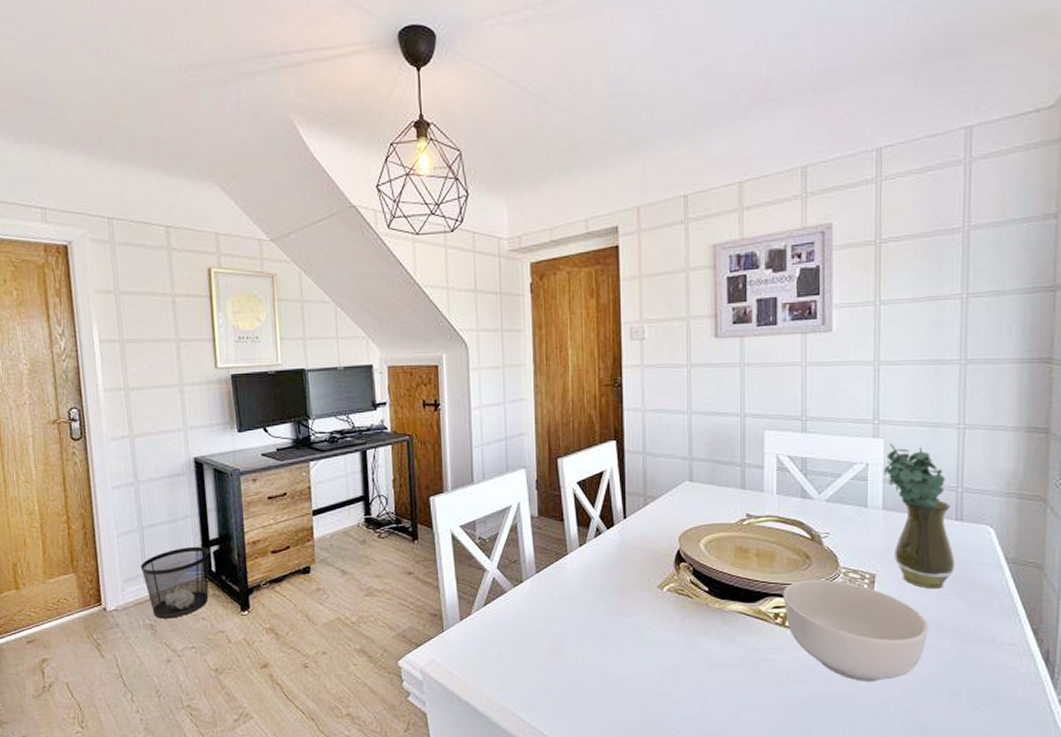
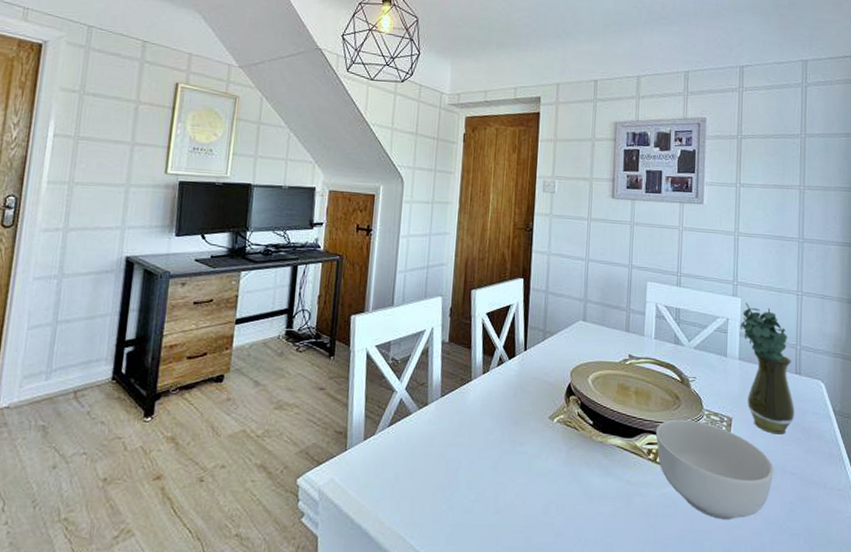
waste bin: present [140,546,210,619] -> none [45,345,124,421]

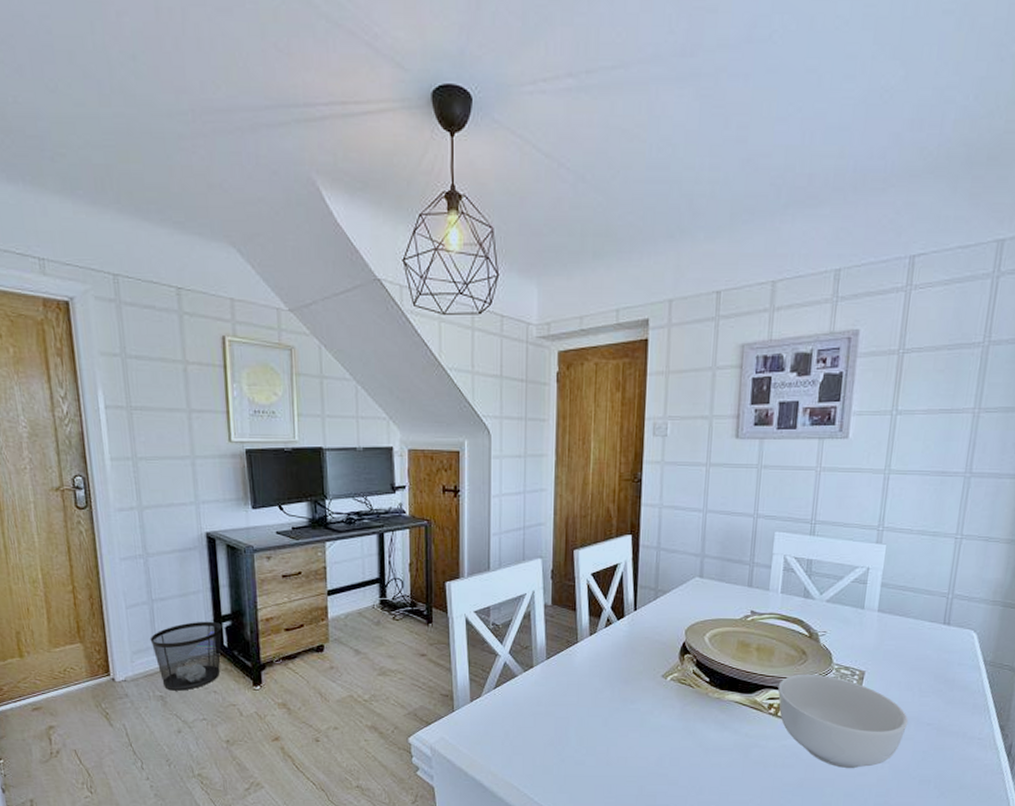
waste bin: none [45,345,124,421] -> present [150,621,222,691]
vase: present [740,302,794,435] -> none [882,549,940,686]

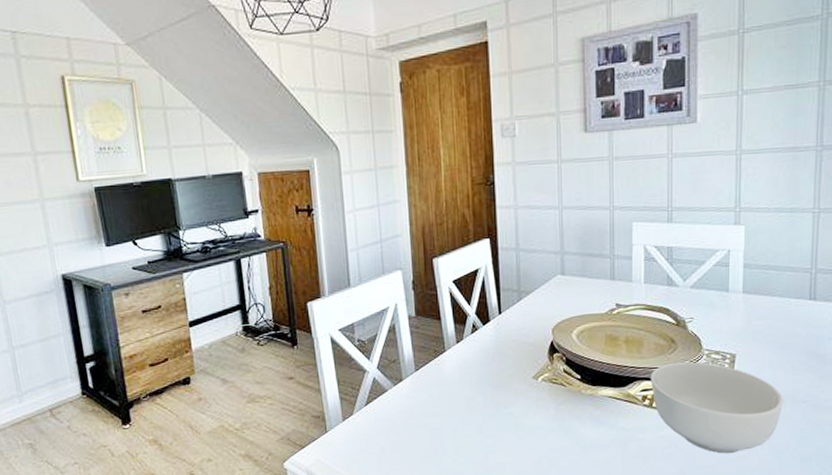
waste bin: present [150,621,222,691] -> none [14,363,88,437]

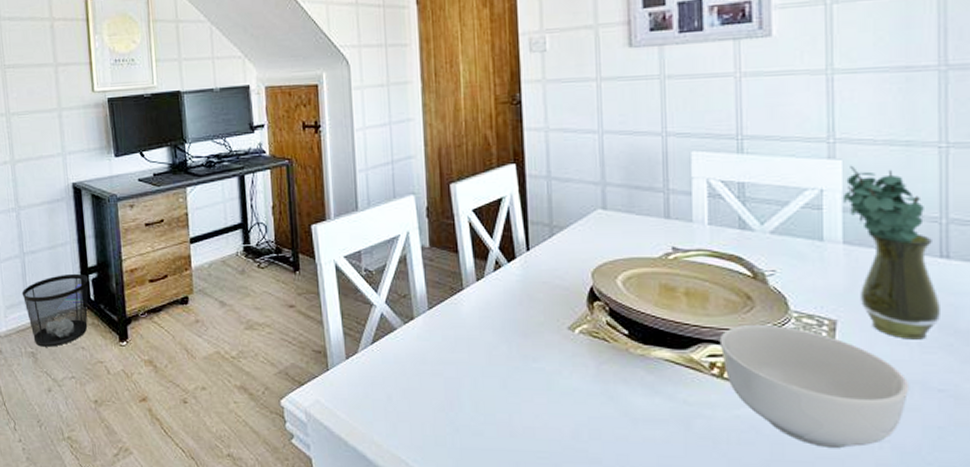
waste bin: none [14,363,88,437] -> present [22,273,89,347]
vase: none [744,229,808,365] -> present [842,165,940,340]

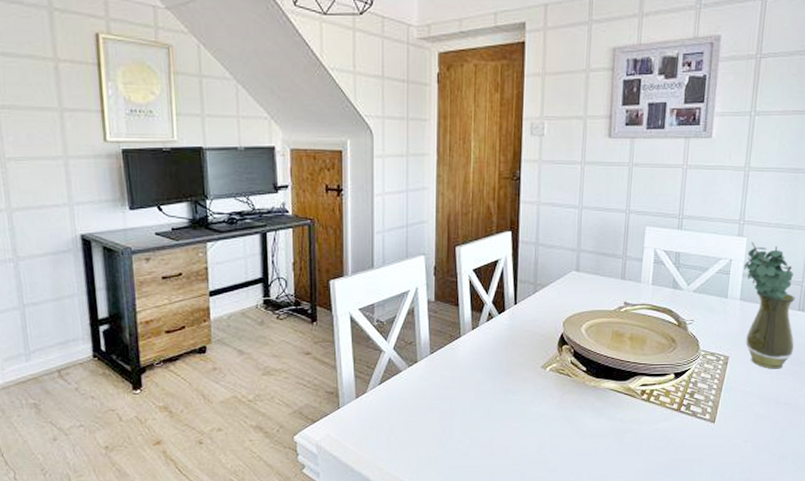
waste bin: present [22,273,89,347] -> none [21,325,100,398]
bowl: present [719,324,910,448] -> none [649,360,769,448]

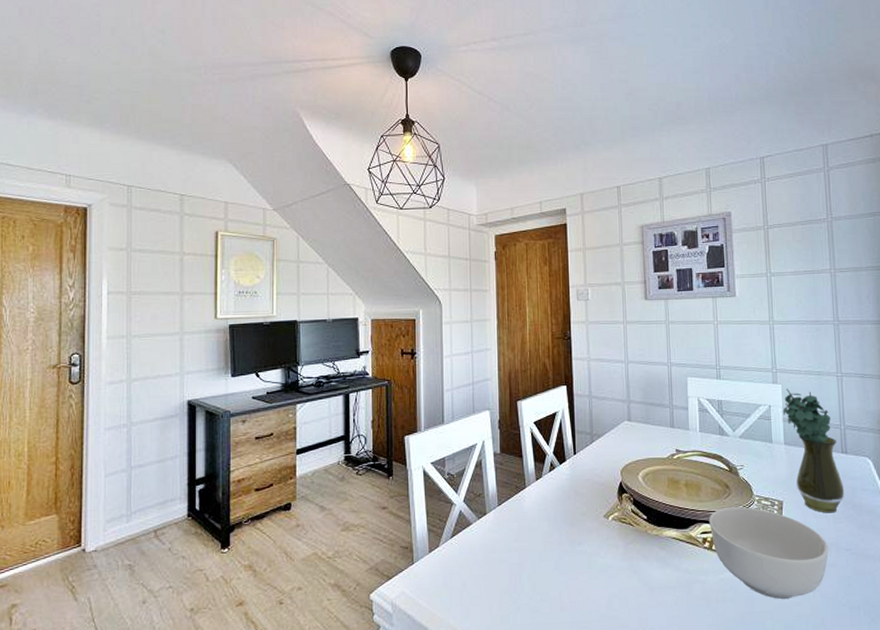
bowl: none [649,360,769,448] -> present [708,506,829,599]

